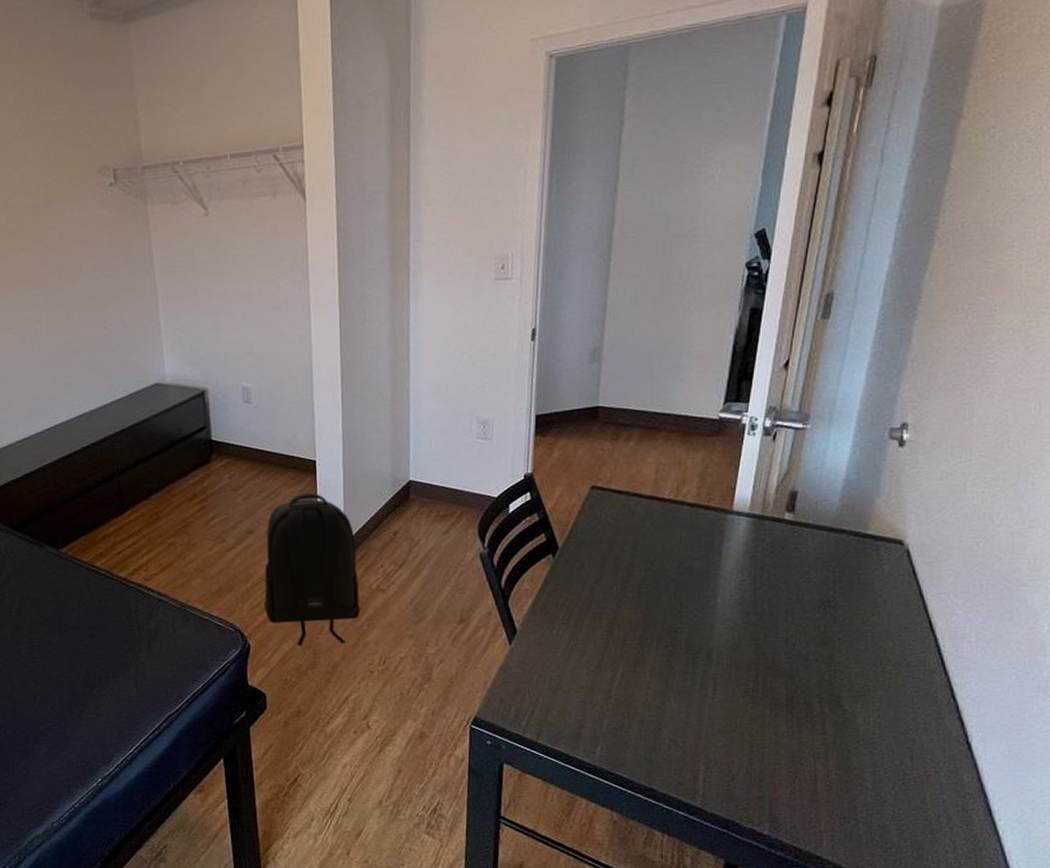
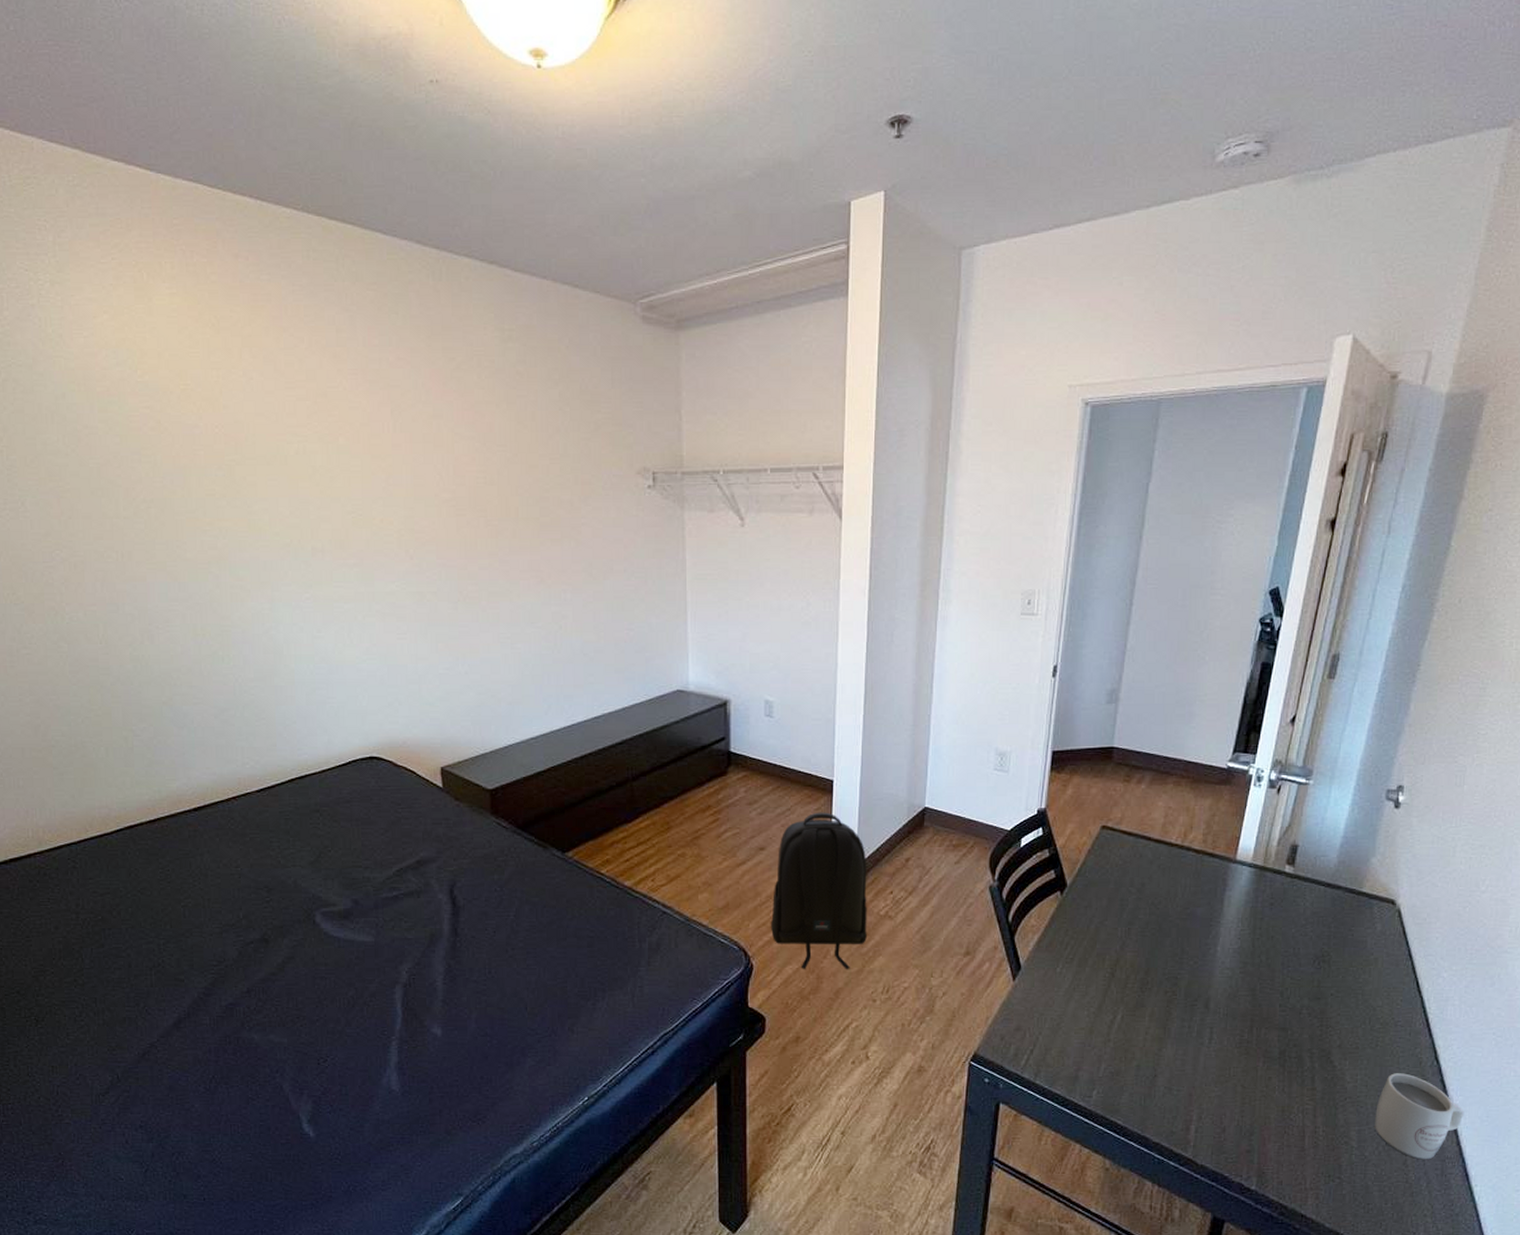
mug: none [890,713,985,798] -> present [1375,1073,1465,1160]

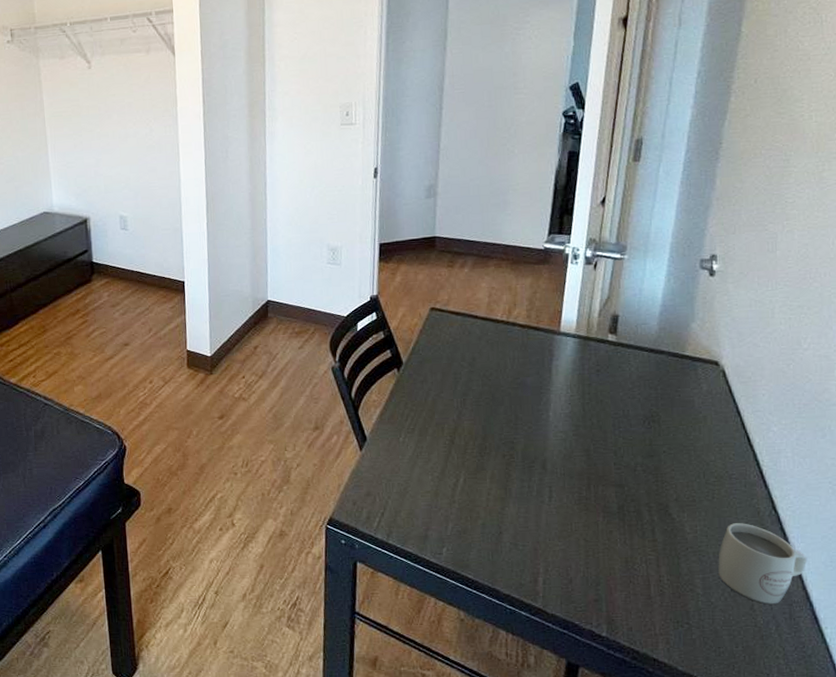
backpack: present [771,812,867,969] -> none [139,309,225,448]

